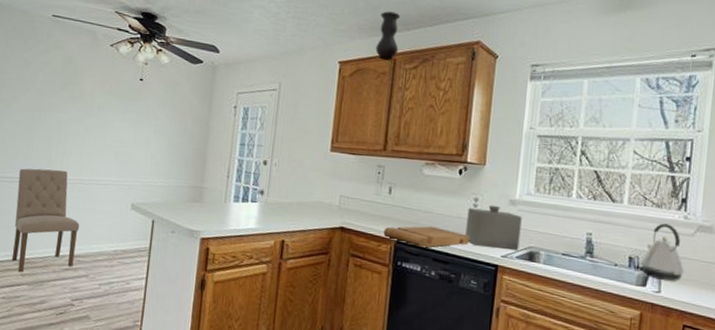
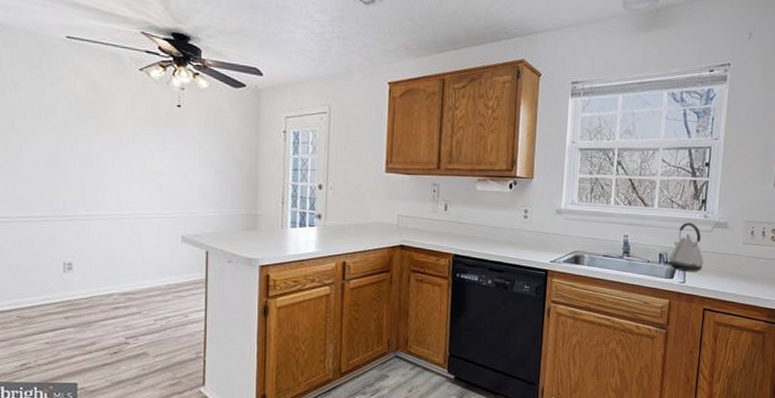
dining chair: present [11,168,80,273] -> none [48,205,126,316]
vase: present [375,11,401,61] -> none [424,30,447,81]
cutting board: present [383,226,470,248] -> none [442,238,522,259]
canister: present [465,204,522,251] -> none [517,215,568,256]

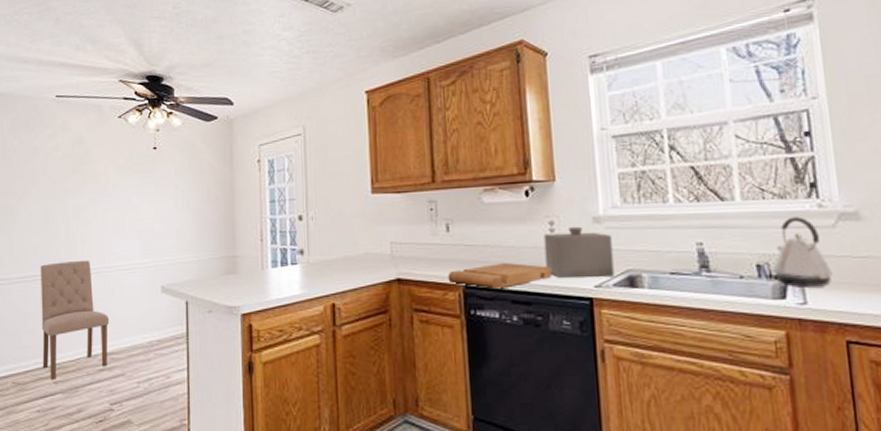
dining chair: none [48,205,126,316] -> present [40,259,110,381]
cutting board: none [442,238,522,259] -> present [448,262,553,289]
canister: none [517,215,568,256] -> present [543,226,615,279]

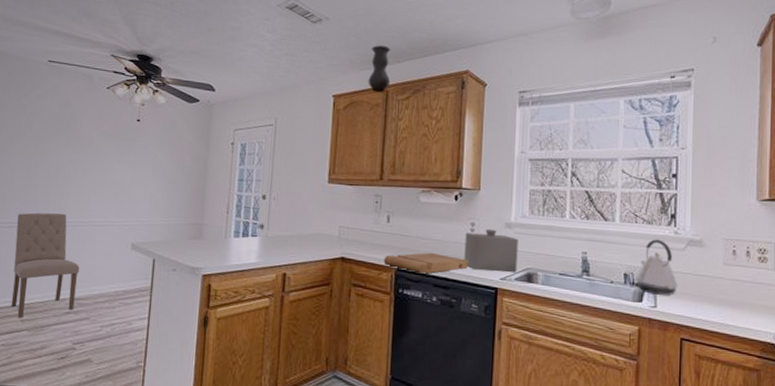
vase: none [403,25,431,81] -> present [368,45,391,93]

